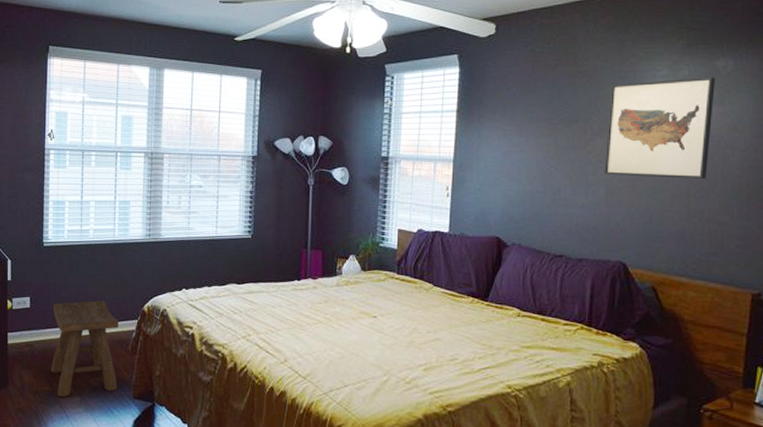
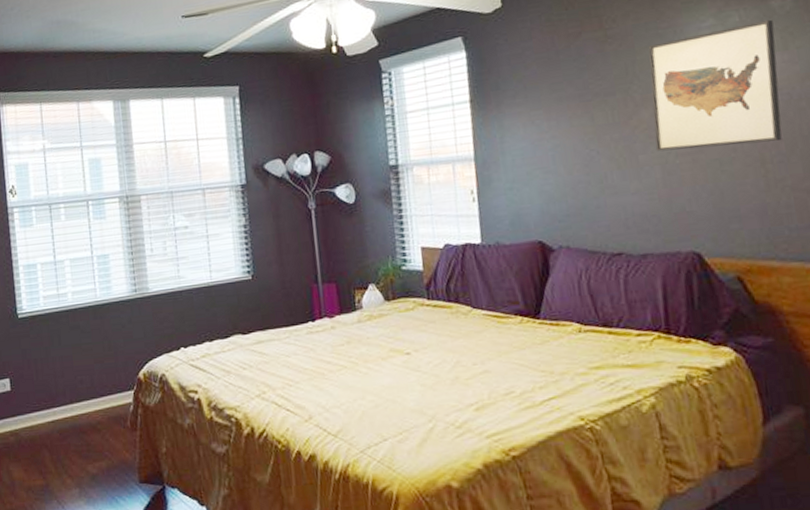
stool: present [50,300,119,397] -> none [37,372,120,491]

